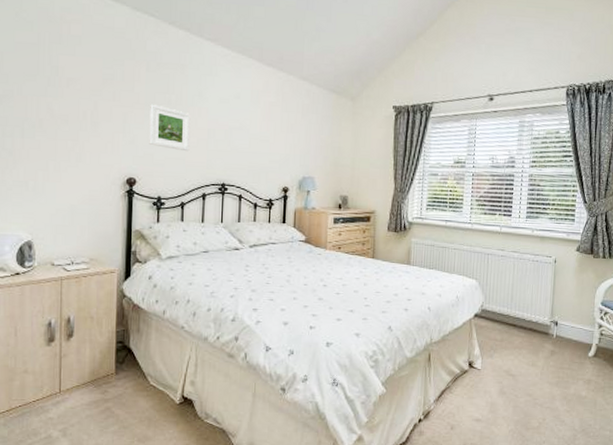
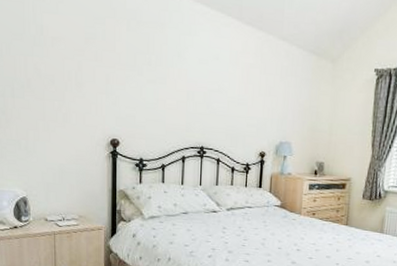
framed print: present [149,104,191,152] -> none [131,64,171,114]

